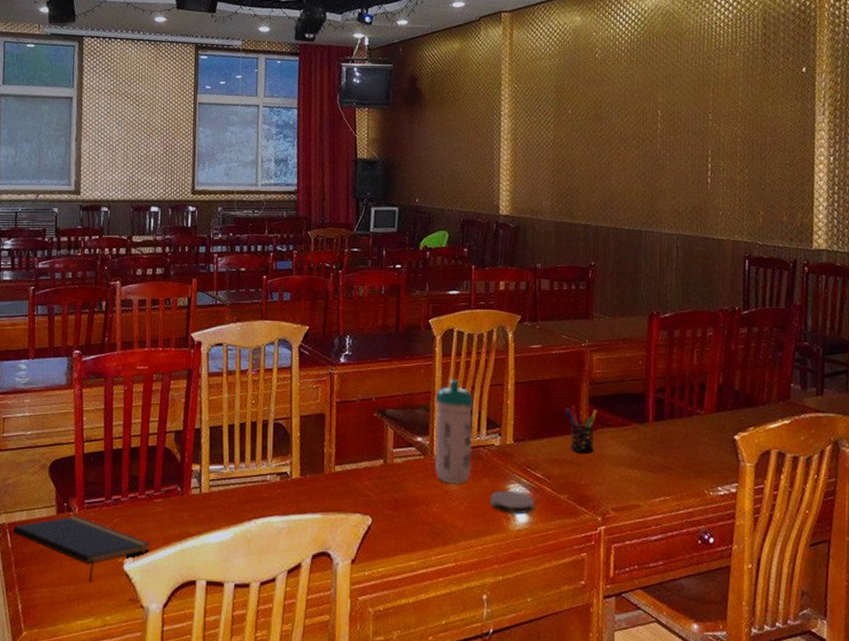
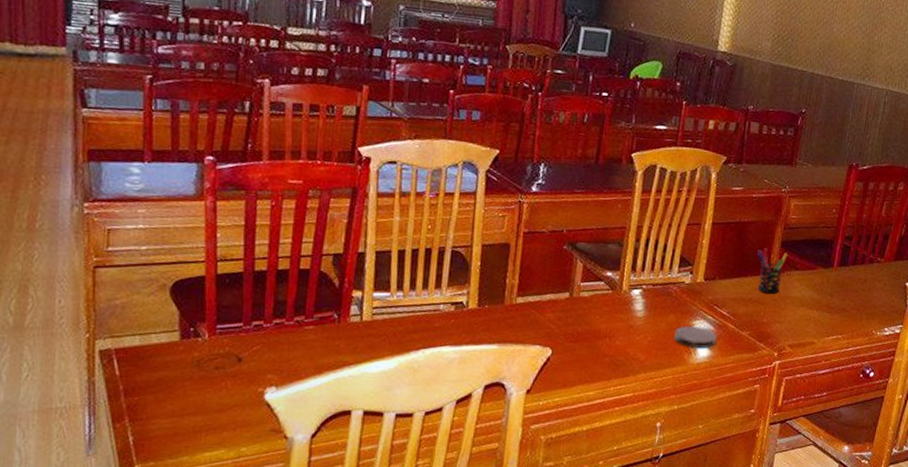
notepad: present [12,516,150,582] -> none [120,342,298,413]
water bottle: present [434,378,473,485] -> none [622,215,669,319]

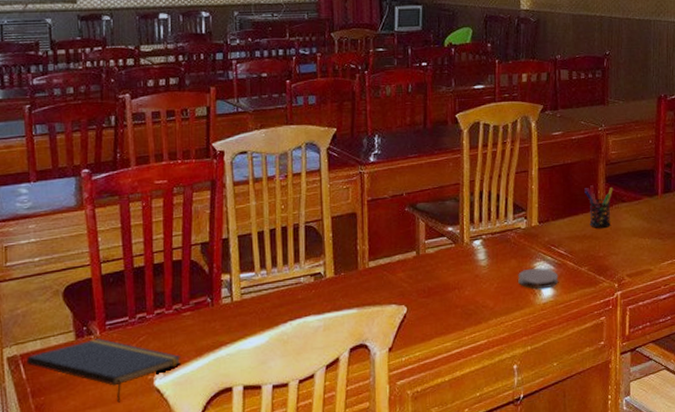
notepad: none [120,342,298,413] -> present [26,338,181,403]

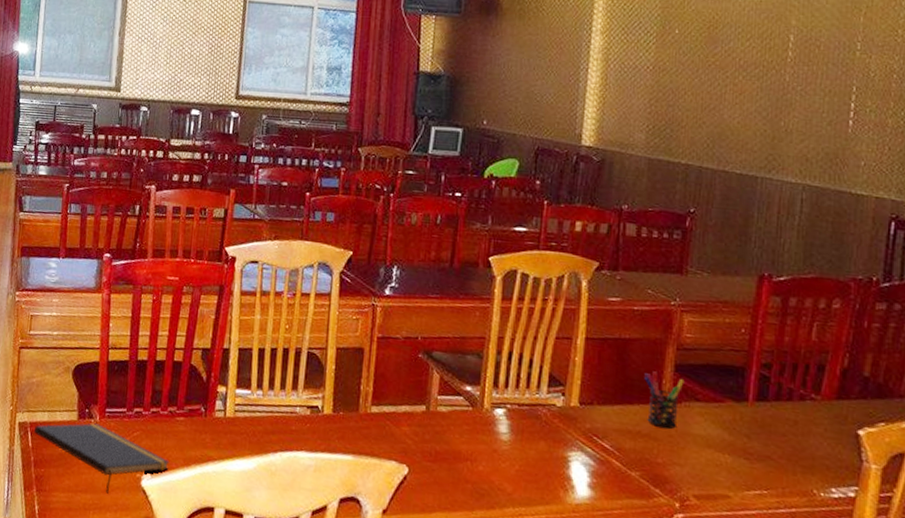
coaster: present [518,268,559,290] -> none [546,456,599,488]

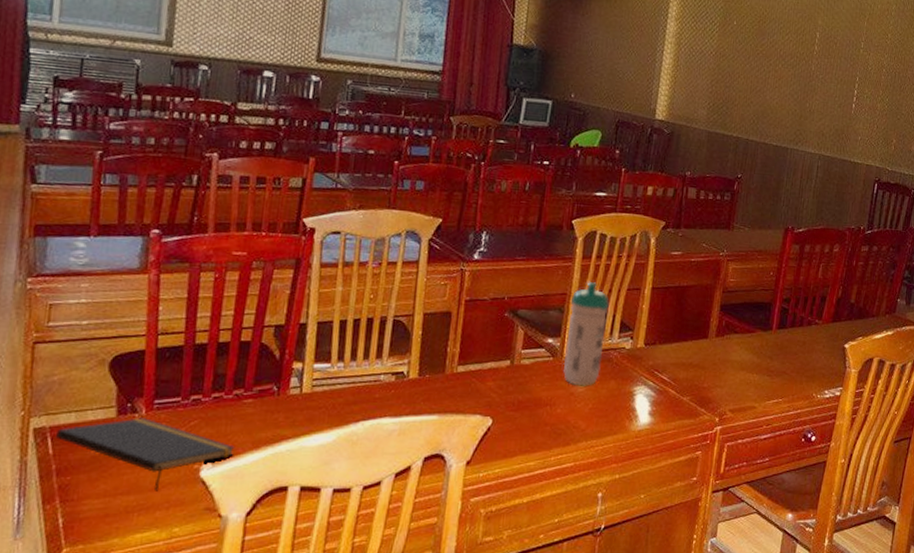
water bottle: none [484,325,535,444] -> present [563,281,609,386]
pen holder: present [644,371,685,430] -> none [697,312,727,359]

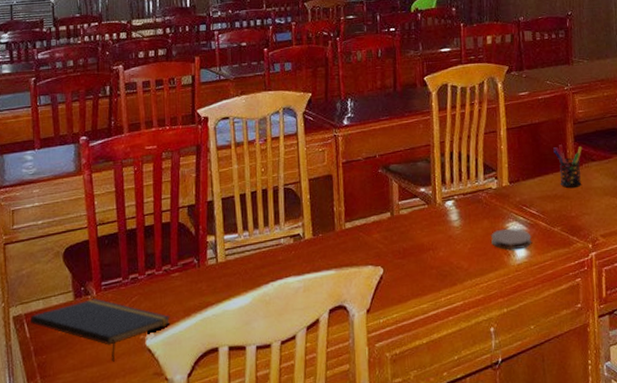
water bottle: present [563,281,609,386] -> none [434,130,473,229]
coaster: none [615,392,658,416] -> present [491,228,532,250]
pen holder: none [697,312,727,359] -> present [553,144,583,189]

